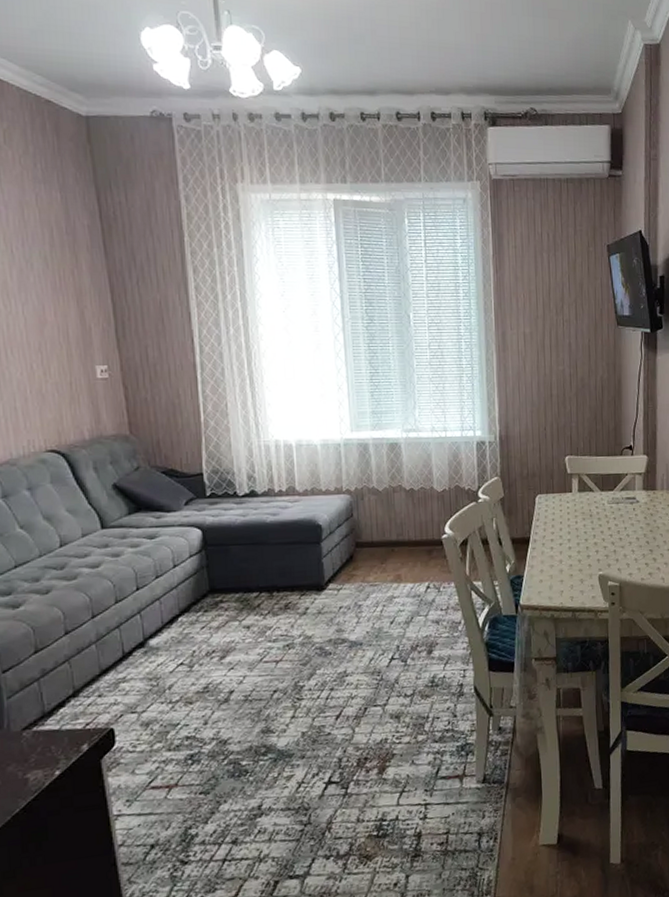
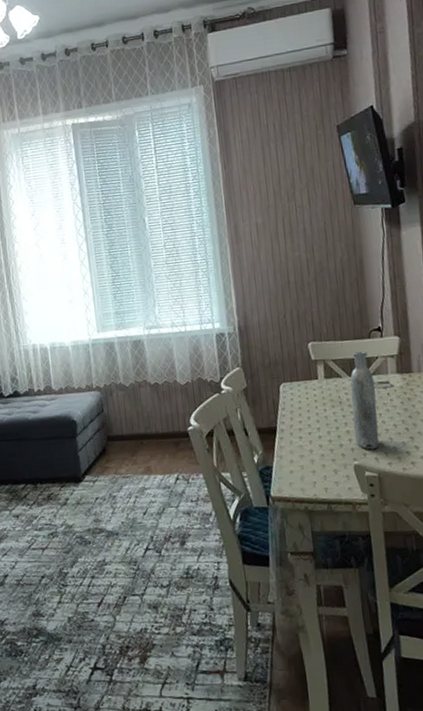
bottle: none [601,467,623,561] -> present [350,351,379,450]

